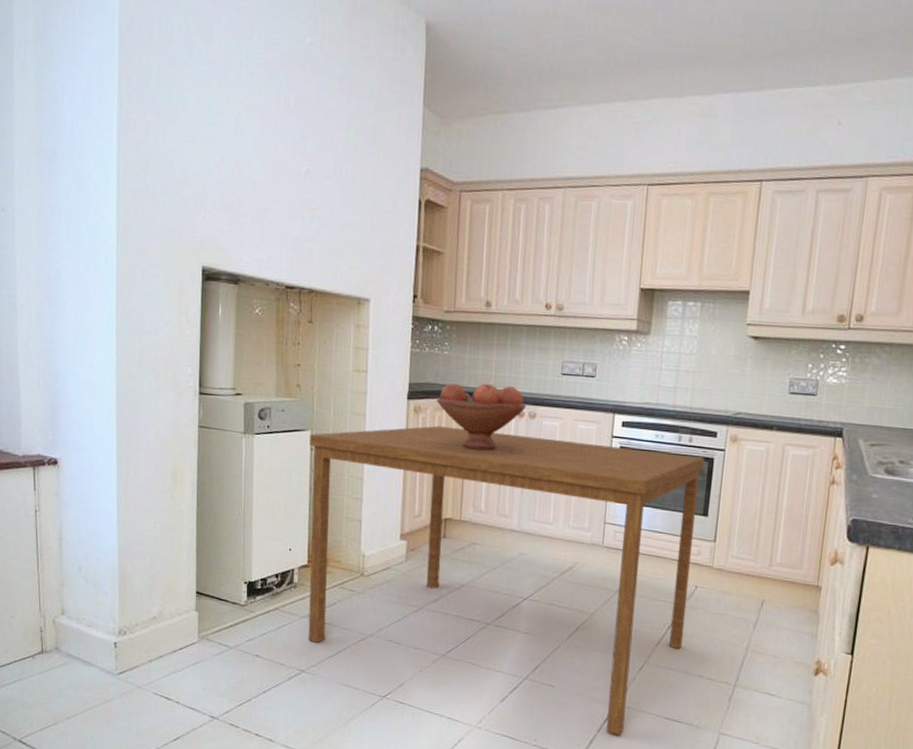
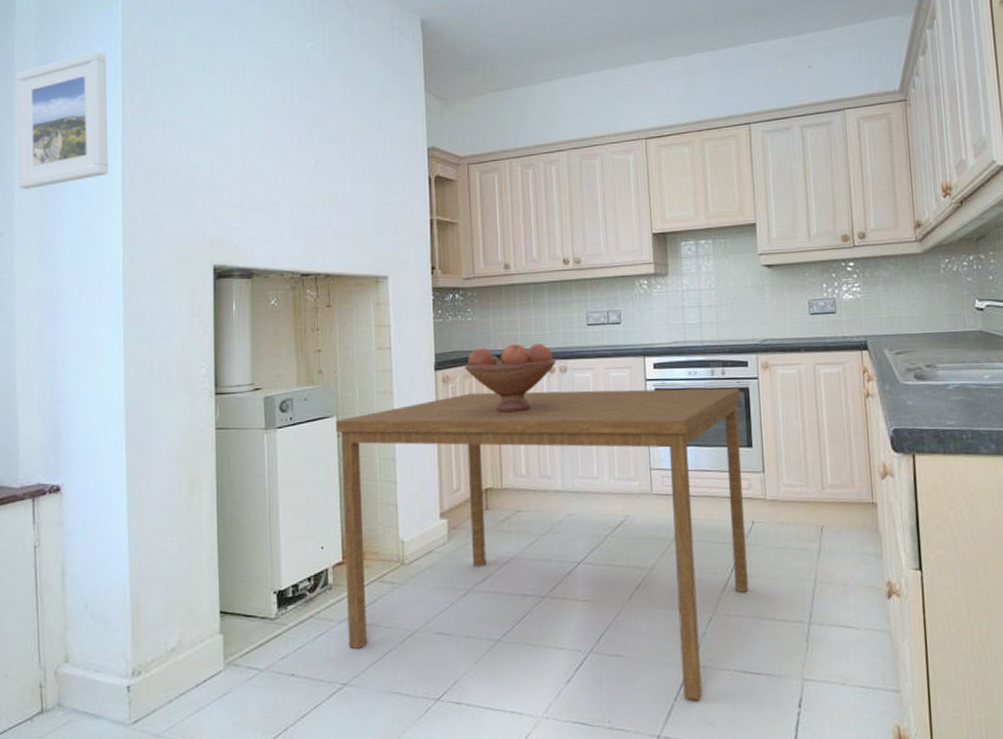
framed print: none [15,22,104,166] -> present [16,50,108,190]

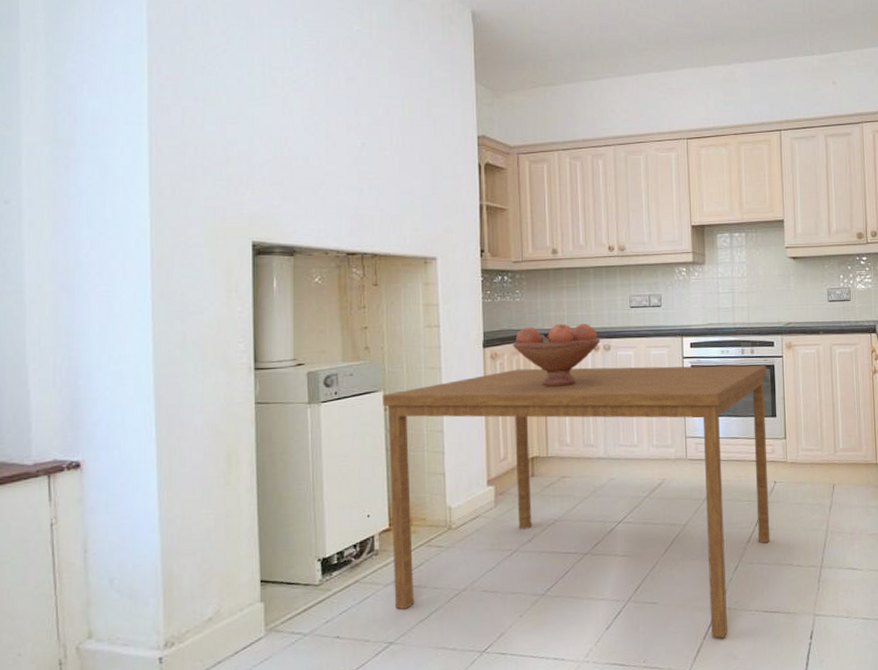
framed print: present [16,50,108,190] -> none [21,15,133,156]

